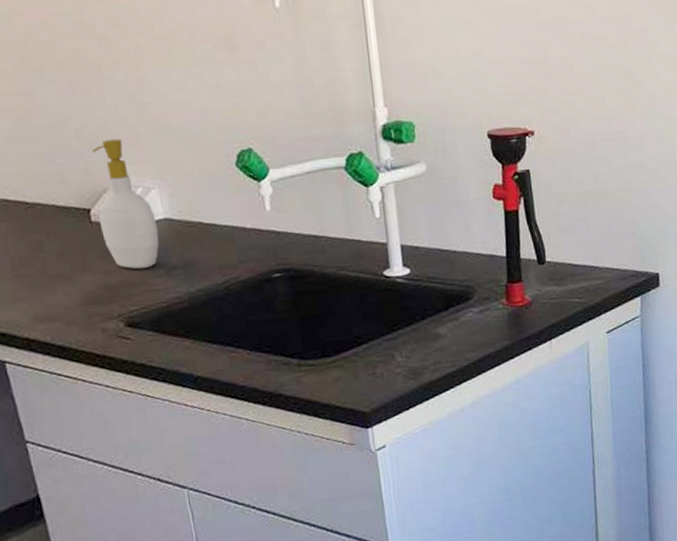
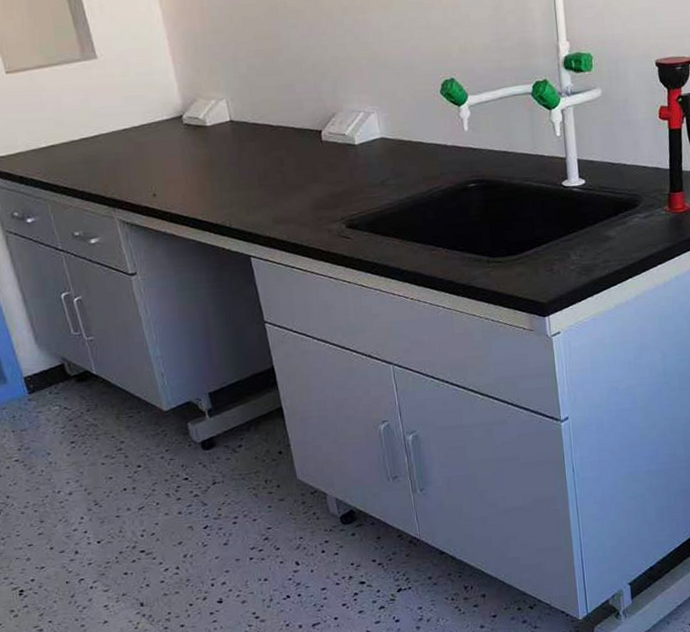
soap bottle: present [92,138,160,270] -> none [324,72,376,180]

